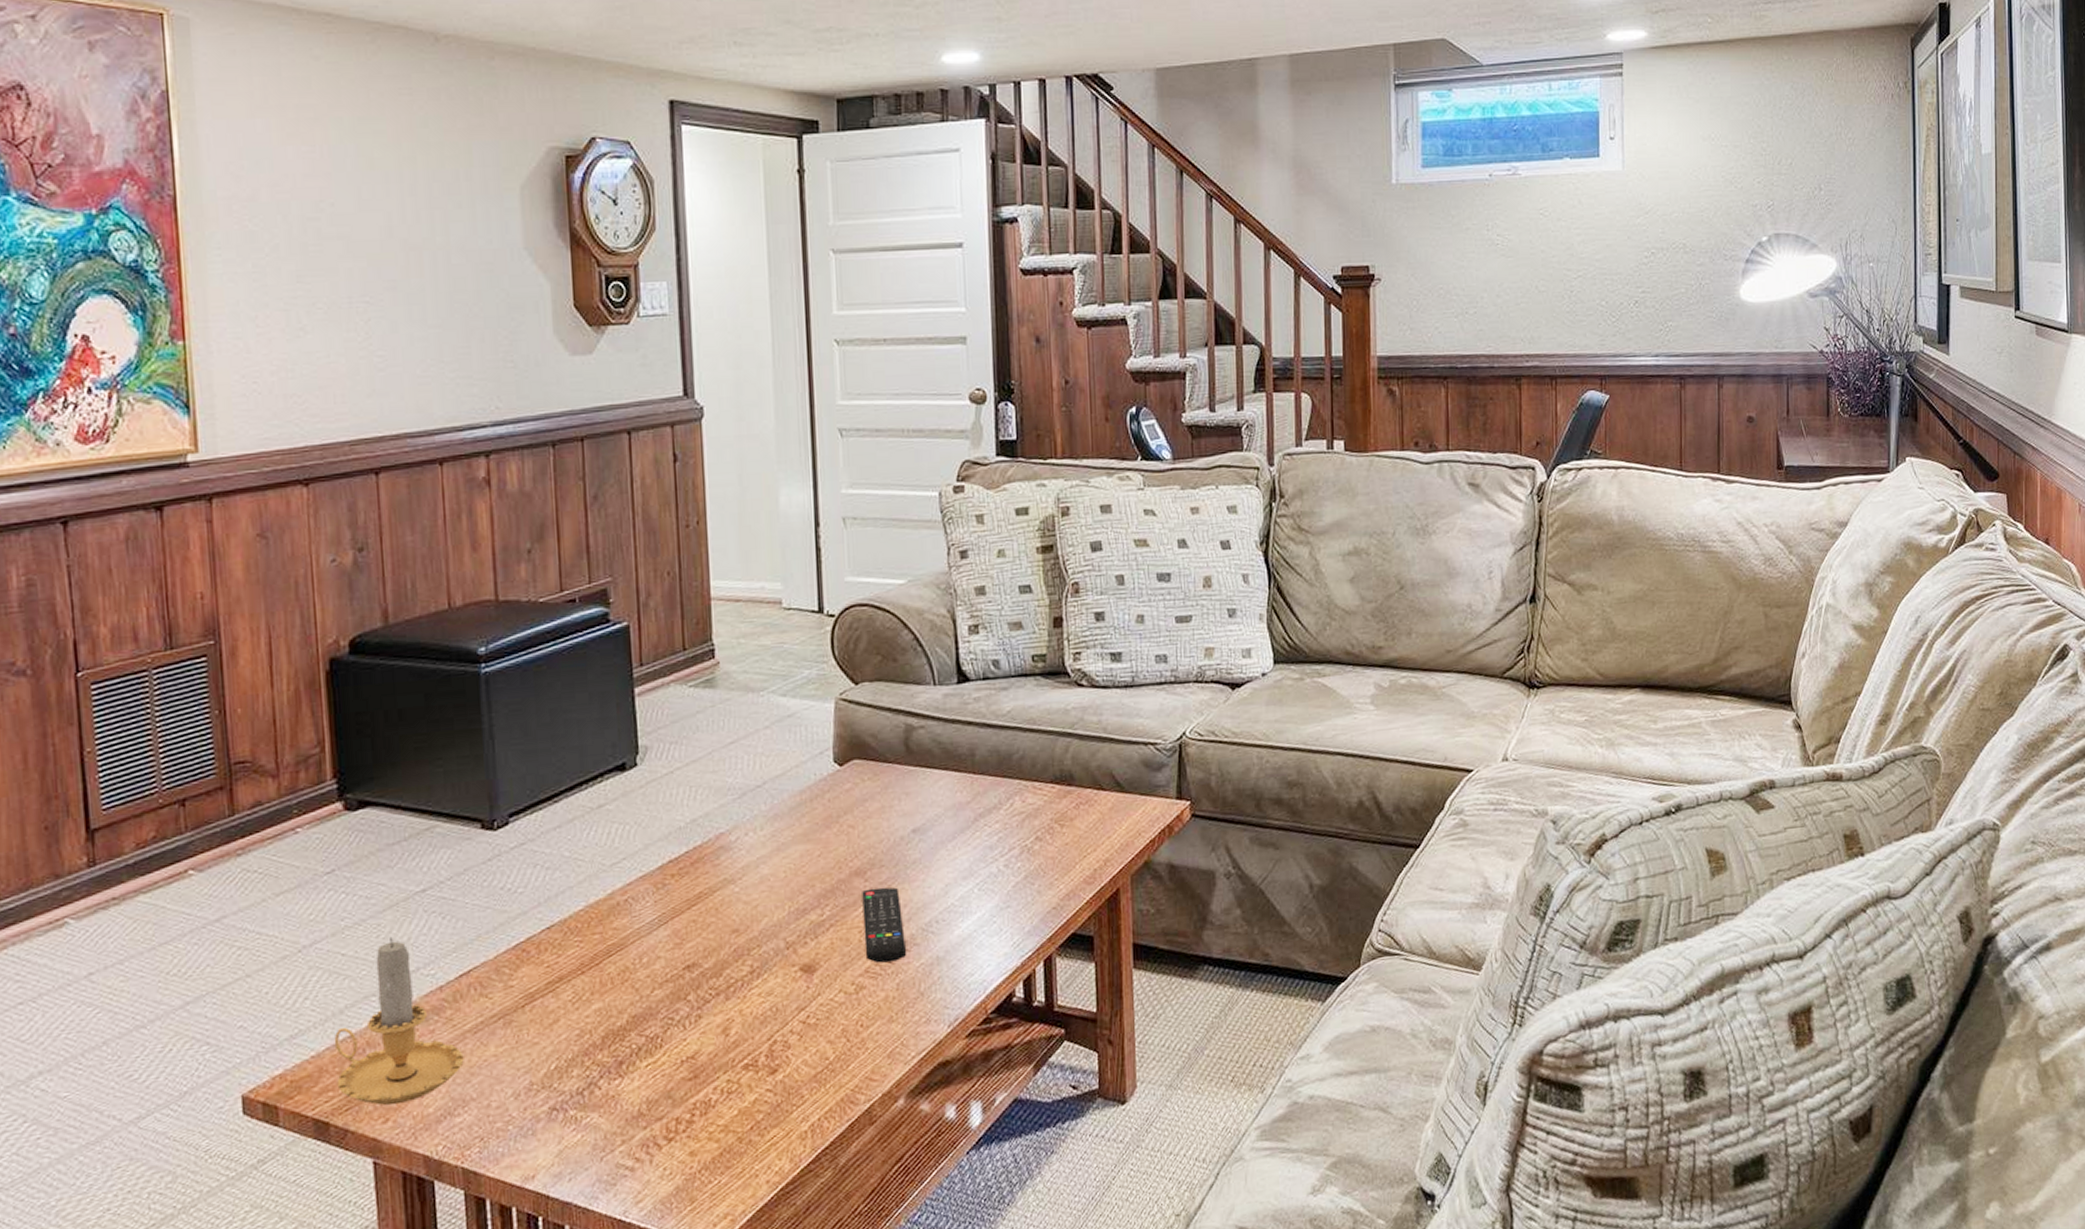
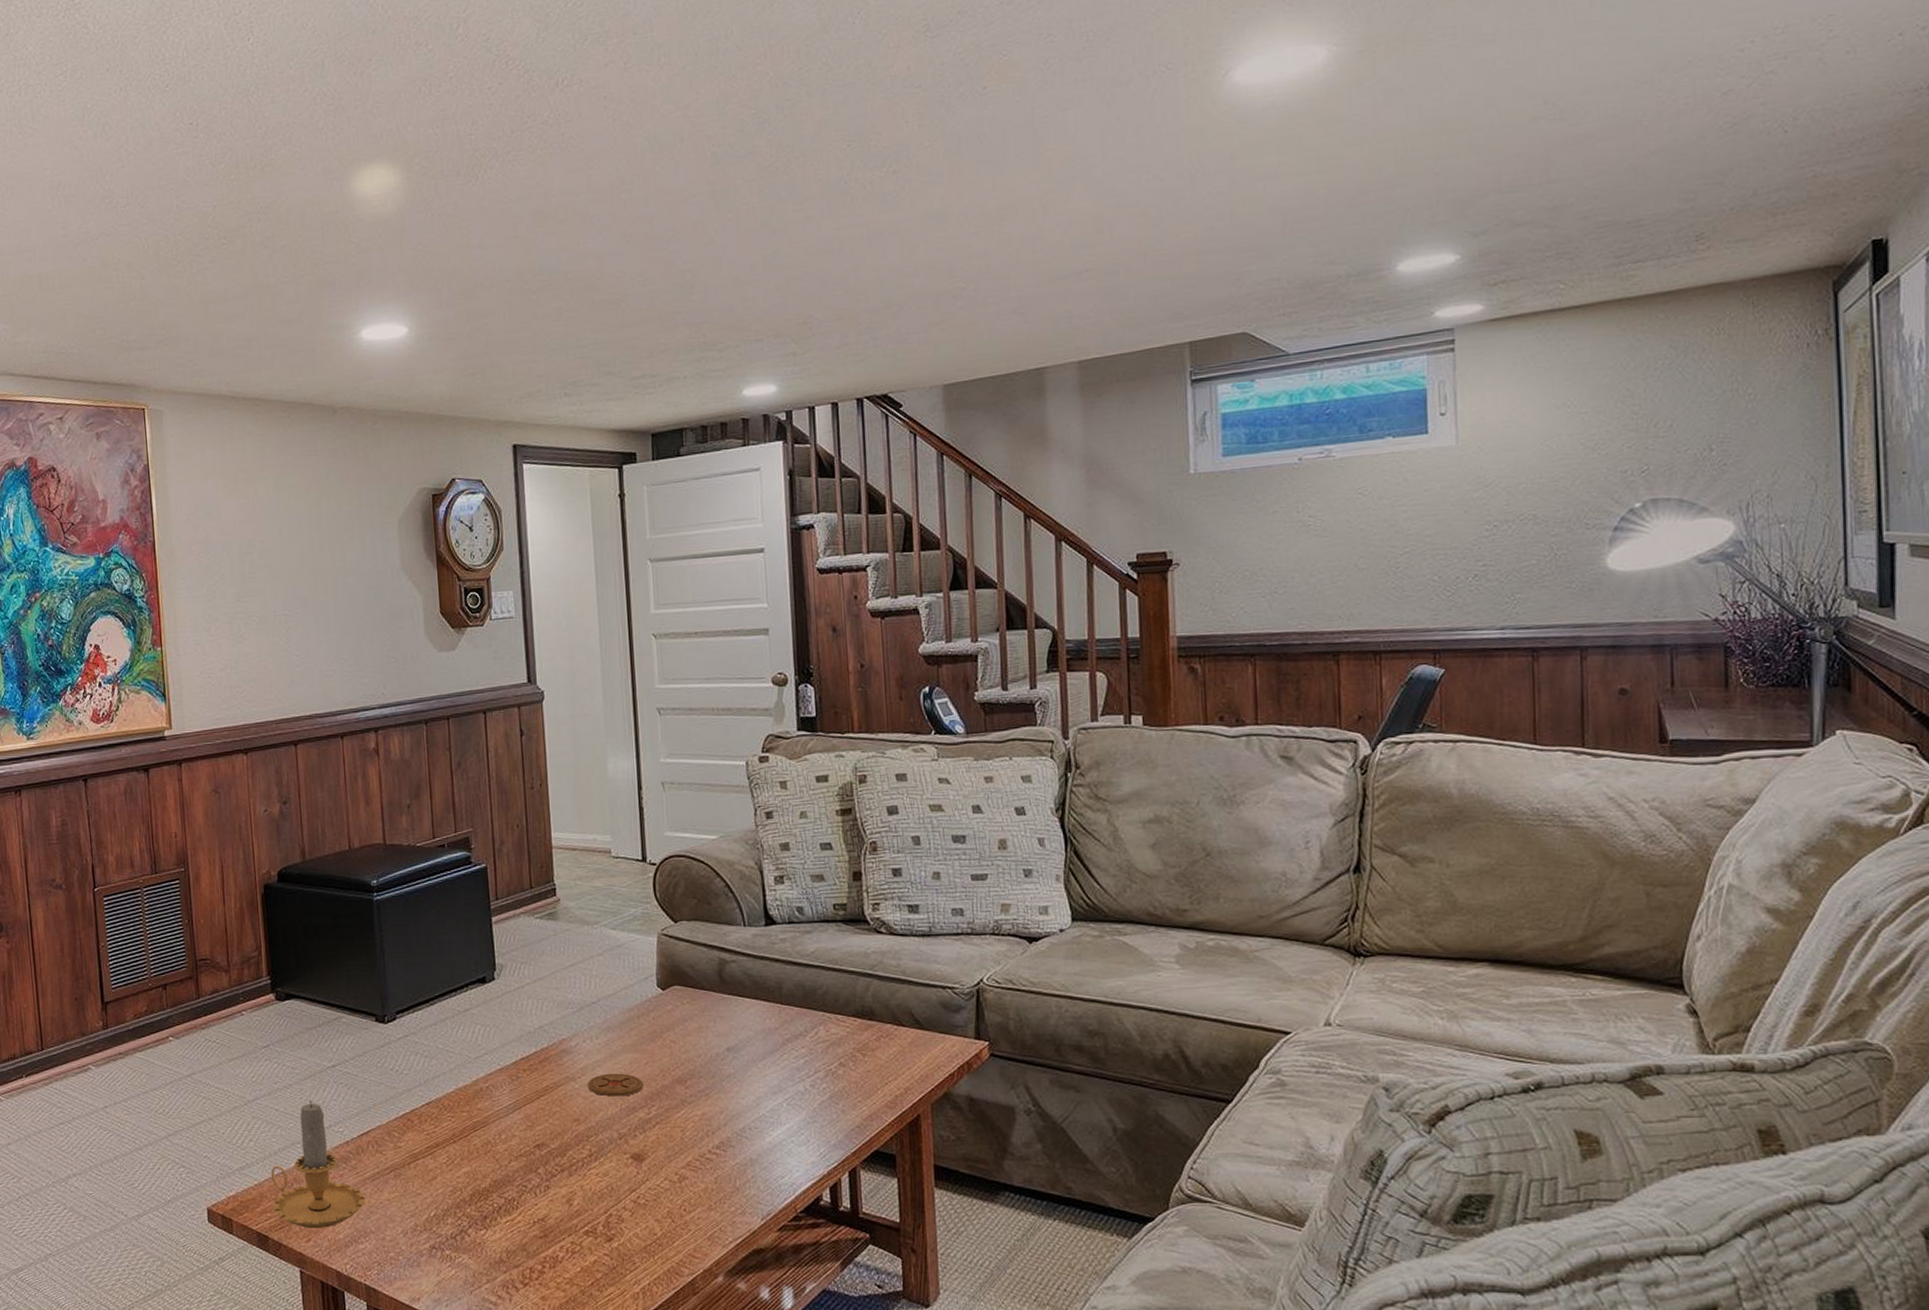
coaster: none [750,869,816,899] -> present [588,1073,643,1097]
remote control: present [862,887,907,964] -> none [683,1095,724,1159]

